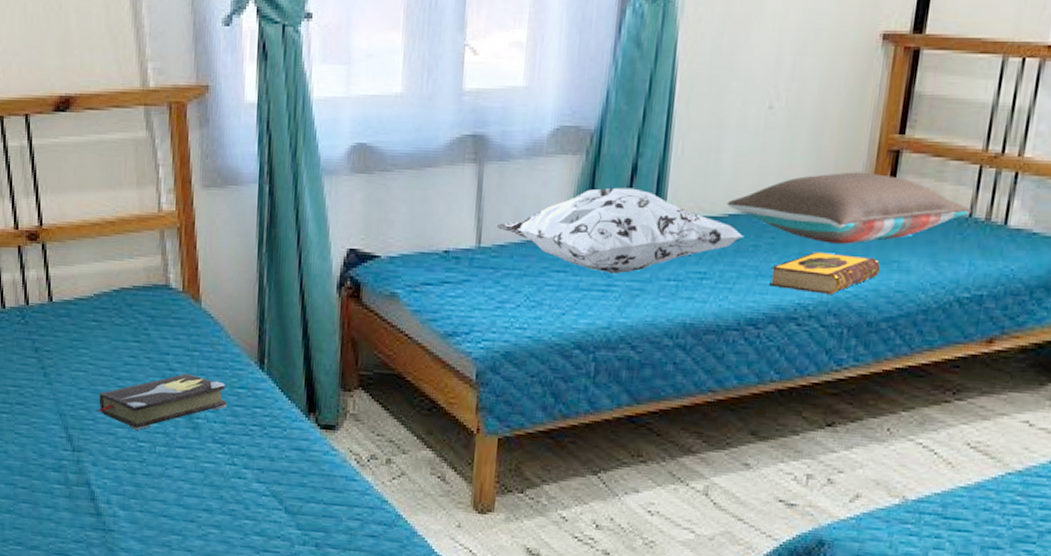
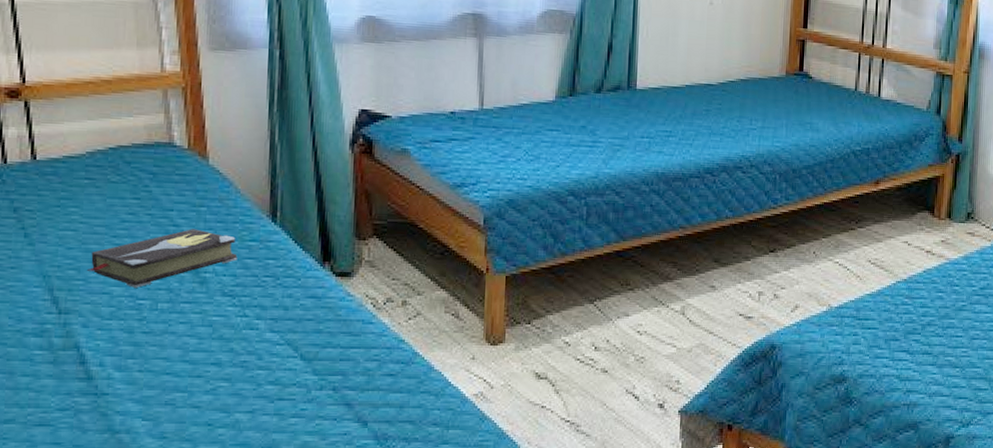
decorative pillow: present [495,187,743,274] -> none [495,61,698,133]
pillow: present [727,172,971,244] -> none [684,55,856,110]
hardback book: present [769,252,881,296] -> none [720,115,799,149]

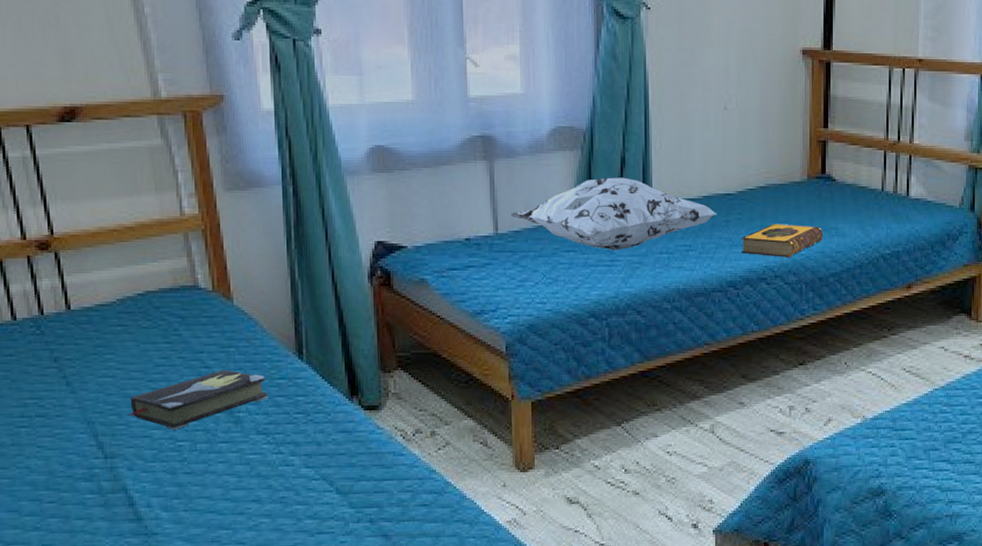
decorative pillow: none [495,61,698,133] -> present [509,177,716,251]
hardback book: none [720,115,799,149] -> present [741,224,824,258]

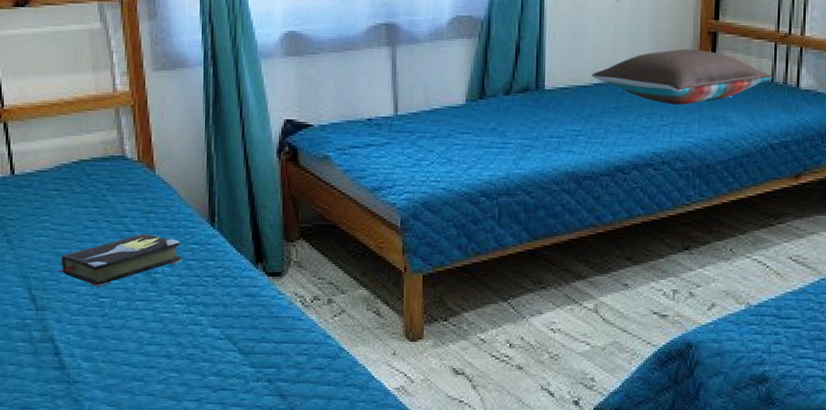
decorative pillow: present [509,177,716,251] -> none [409,64,606,134]
pillow: none [701,158,883,216] -> present [592,49,773,105]
hardback book: present [741,224,824,258] -> none [630,111,712,145]

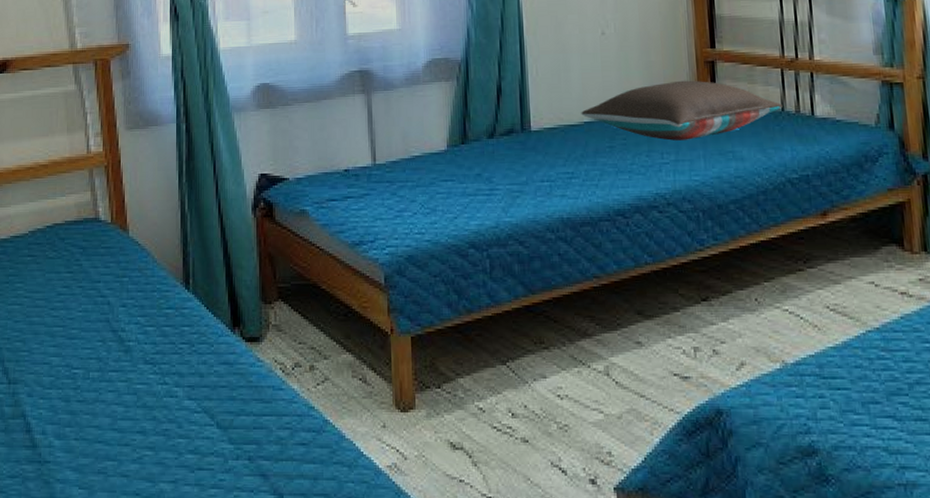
hardback book: present [57,234,182,287] -> none [30,299,156,357]

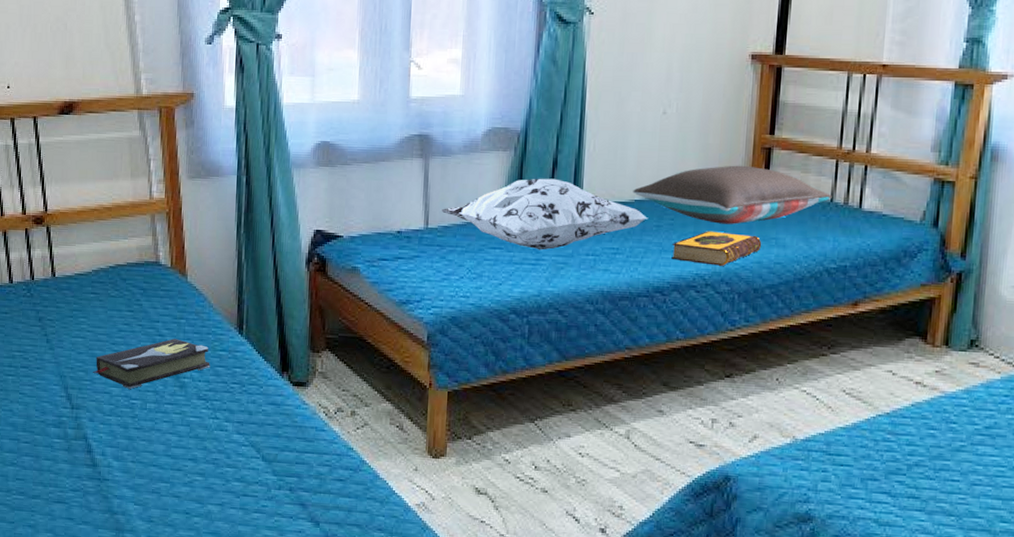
hardback book: none [30,299,156,357] -> present [92,338,210,389]
decorative pillow: none [386,106,599,180] -> present [440,178,647,250]
hardback book: none [628,148,719,185] -> present [671,231,762,267]

